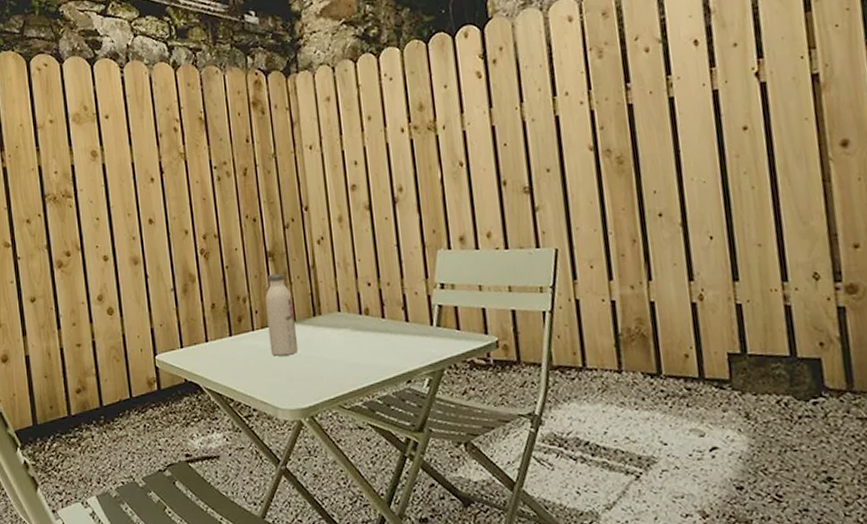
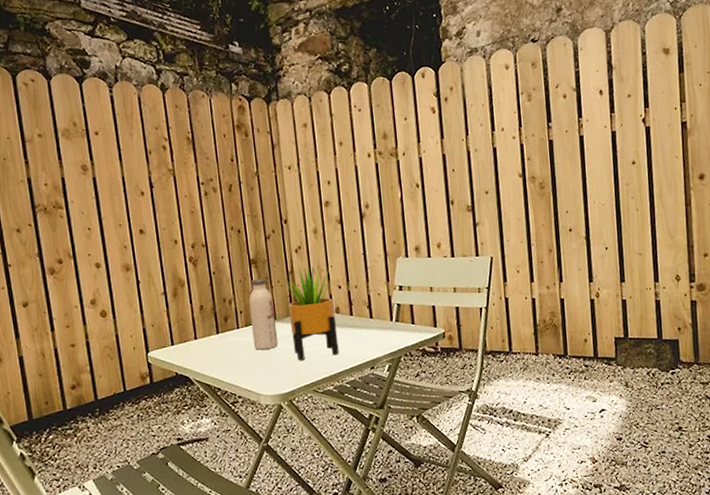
potted plant: none [305,259,369,369] -> present [284,266,339,360]

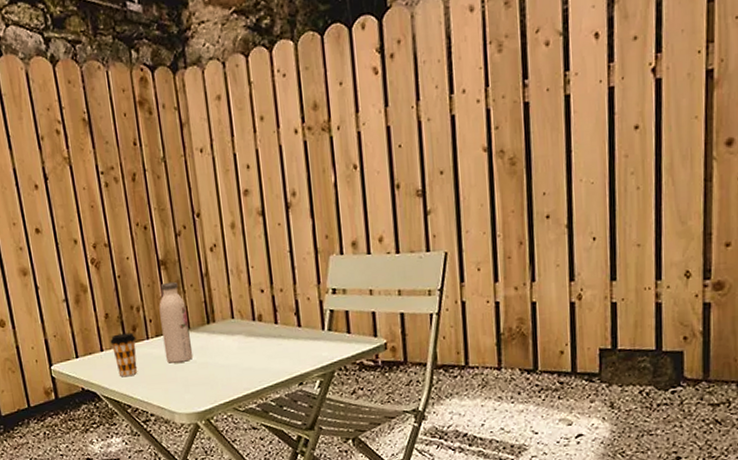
coffee cup: none [204,322,228,363] -> present [110,332,138,377]
potted plant: present [284,266,339,360] -> none [198,267,263,375]

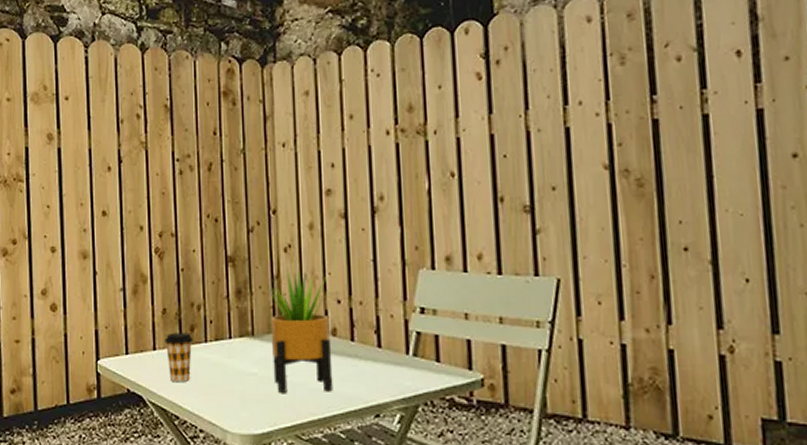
water bottle: present [159,281,193,363] -> none [222,281,255,373]
potted plant: none [198,267,263,375] -> present [268,269,333,393]

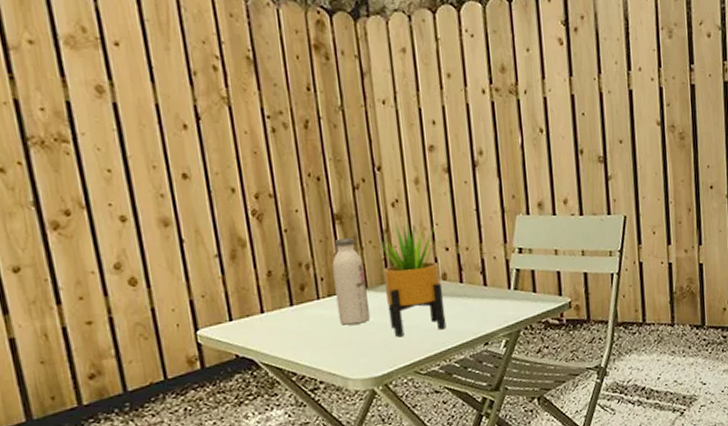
coffee cup: present [164,333,193,383] -> none [273,292,305,342]
water bottle: none [222,281,255,373] -> present [332,237,370,325]

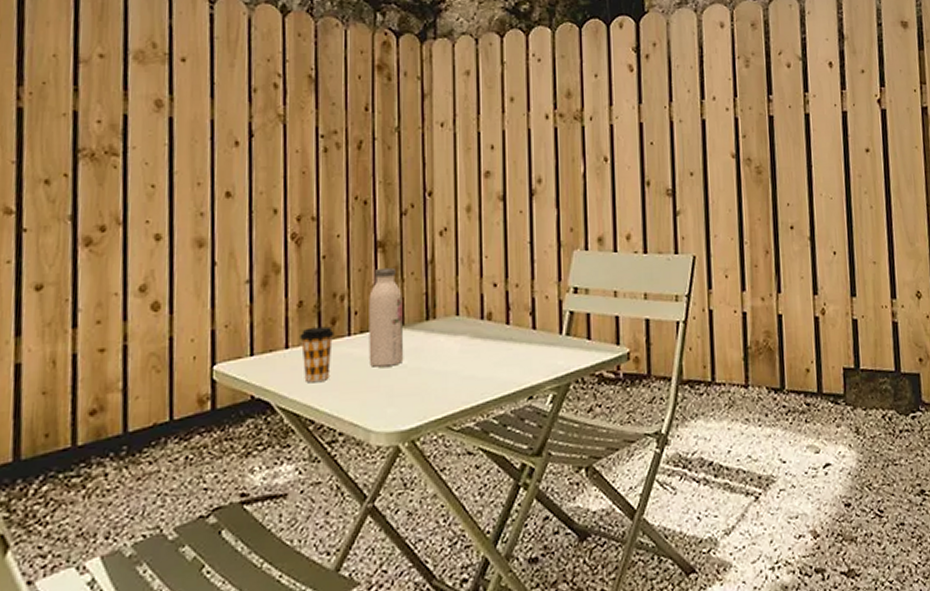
coffee cup: none [273,292,305,342] -> present [300,326,334,383]
potted plant: present [378,223,447,337] -> none [421,254,487,384]

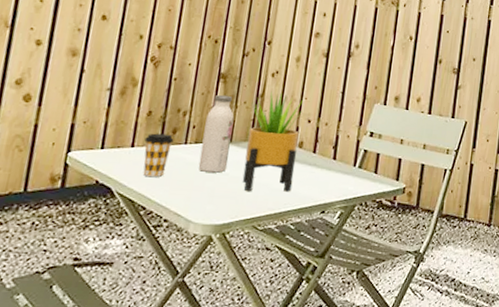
potted plant: none [421,254,487,384] -> present [242,91,302,192]

